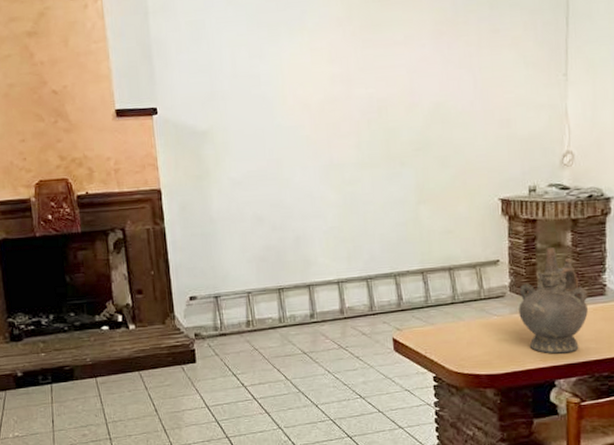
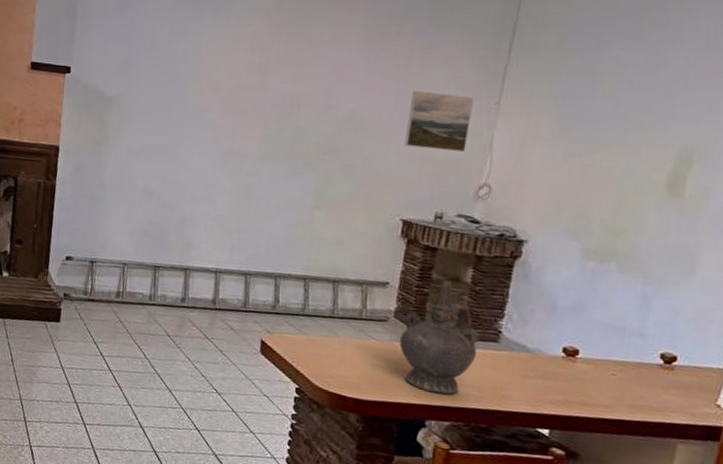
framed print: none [487,72,545,129] -> present [405,90,475,153]

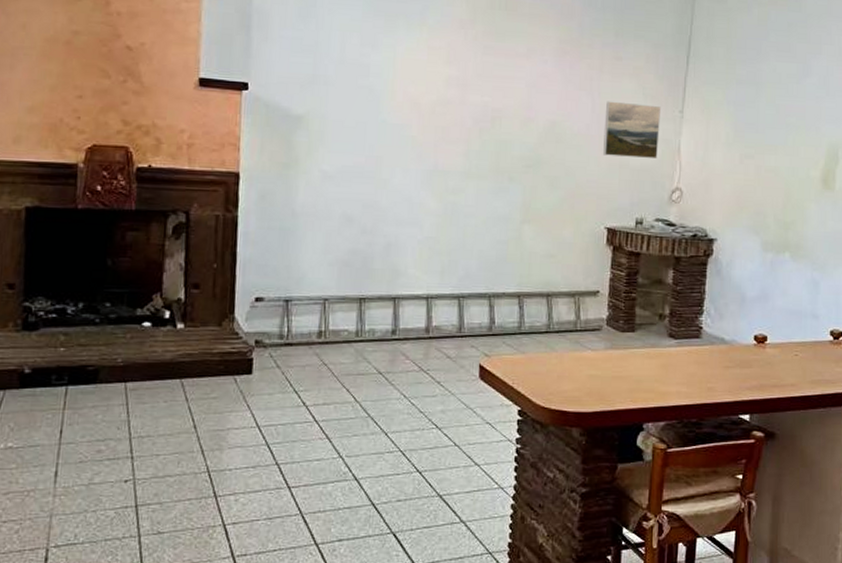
ceremonial vessel: present [399,279,480,396] -> none [614,282,684,396]

